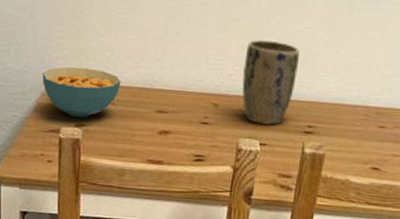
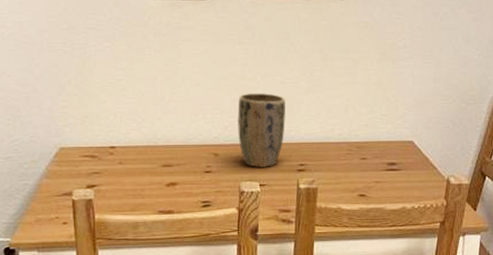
cereal bowl: present [42,67,121,118] -> none [50,133,126,180]

